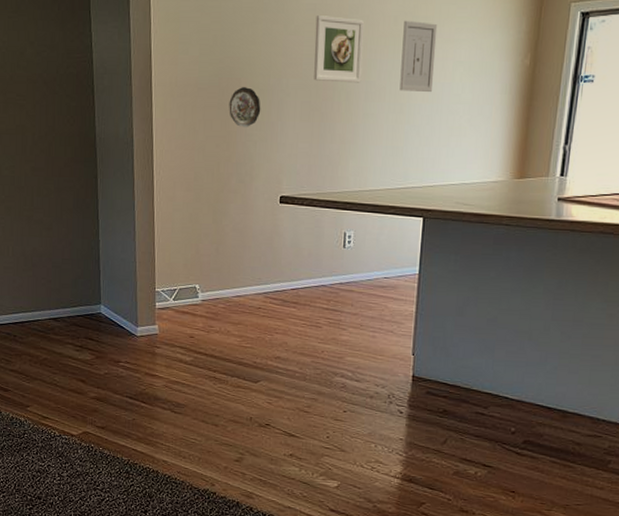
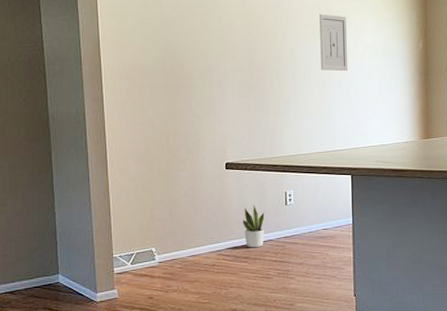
decorative plate: present [229,87,261,127] -> none [174,70,203,104]
potted plant: none [294,244,319,293] -> present [243,204,265,248]
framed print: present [314,16,364,83] -> none [245,10,288,65]

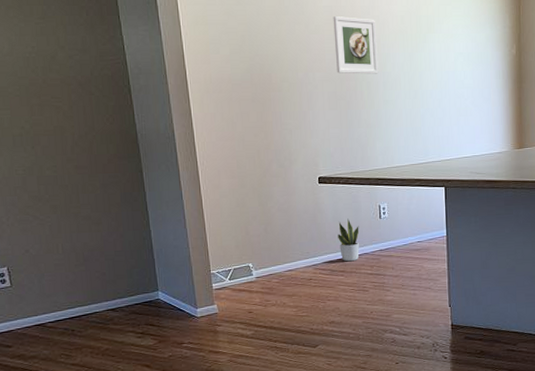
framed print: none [245,10,288,65] -> present [333,16,379,74]
wall art: present [319,13,348,72] -> none [409,19,440,80]

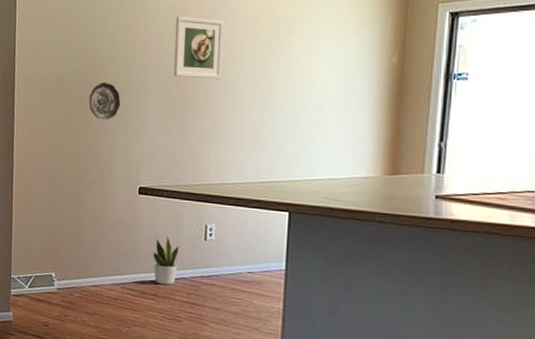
decorative plate: none [262,81,293,117] -> present [89,83,121,120]

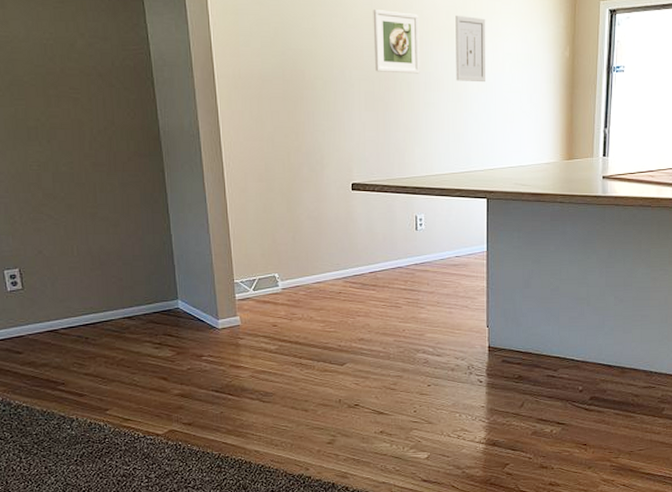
decorative plate: present [89,83,121,120] -> none [294,78,327,117]
potted plant: present [153,236,179,286] -> none [370,229,394,276]
wall art: none [261,20,299,89] -> present [455,15,486,83]

